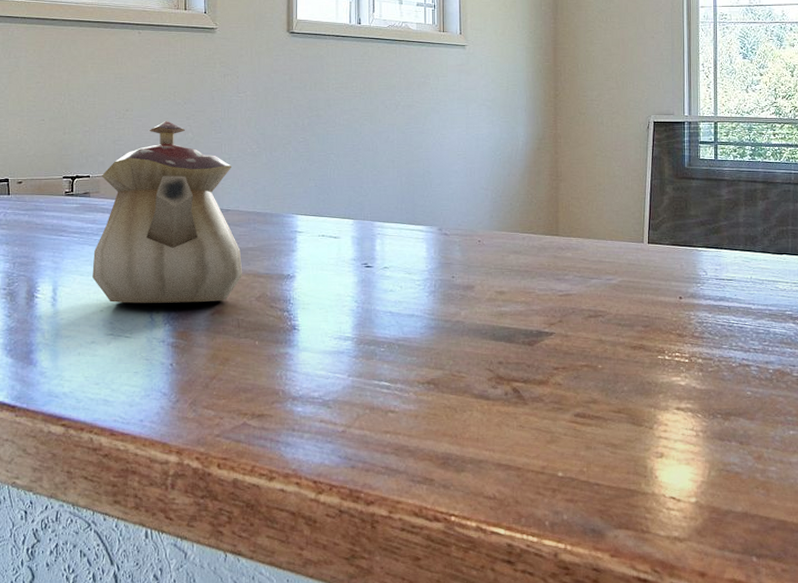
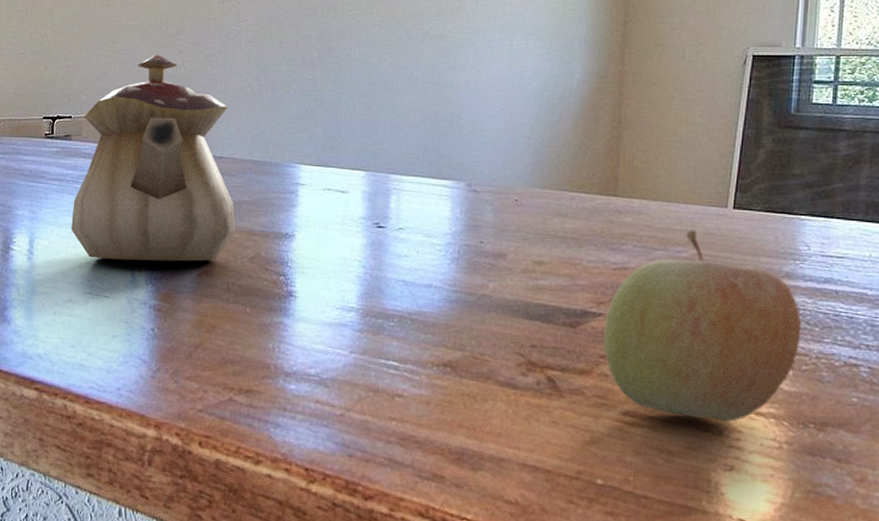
fruit: none [556,261,706,417] -> present [603,230,802,422]

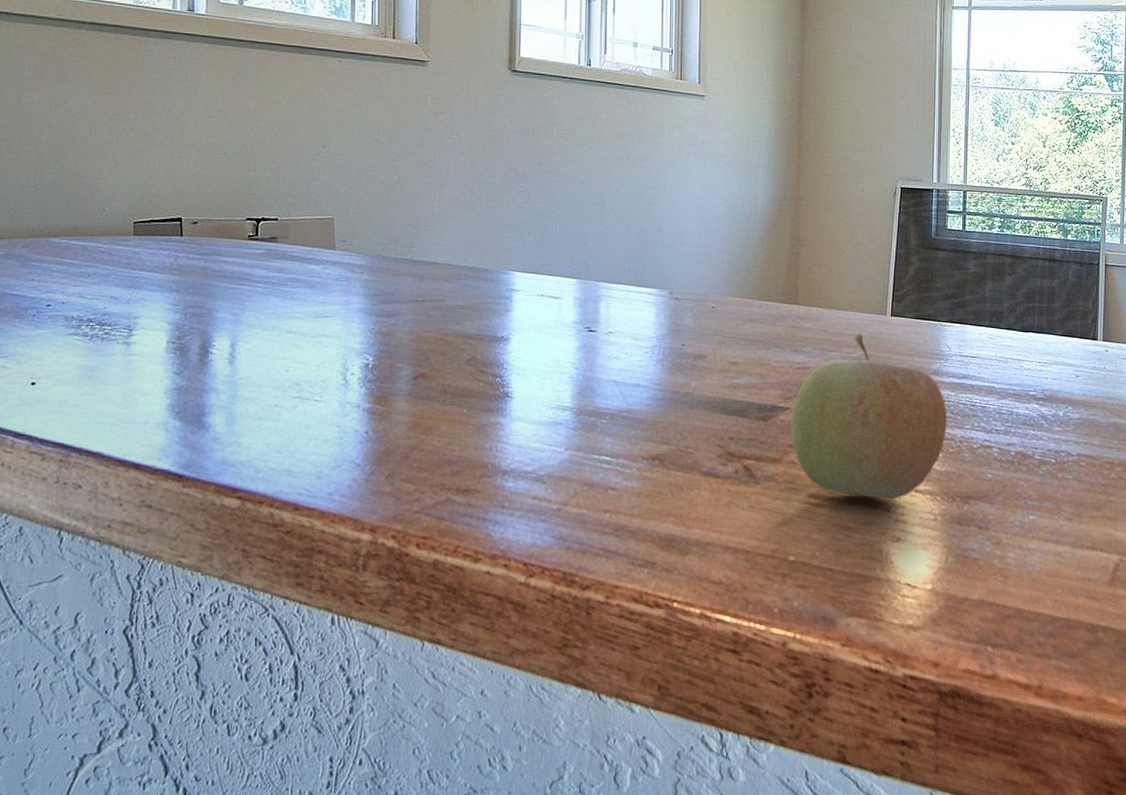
teapot: present [71,53,236,262] -> none [278,160,451,365]

